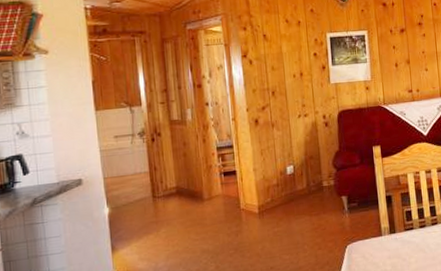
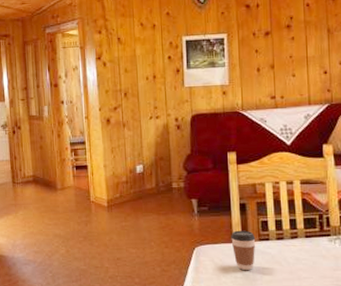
coffee cup: none [379,222,402,262] -> present [231,230,256,270]

